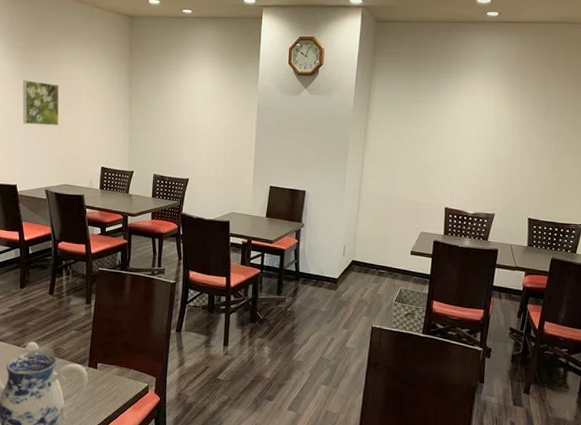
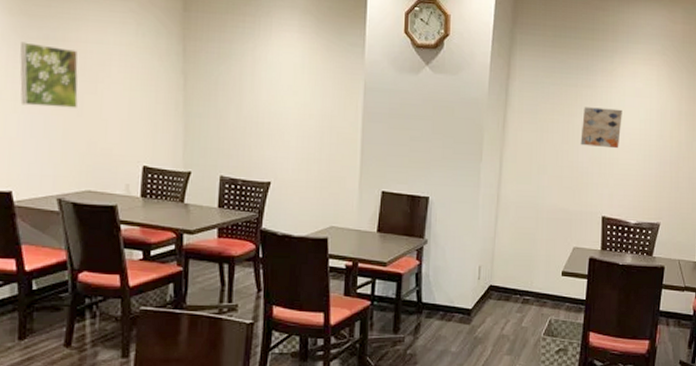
wall art: none [428,119,464,153] -> present [580,107,622,149]

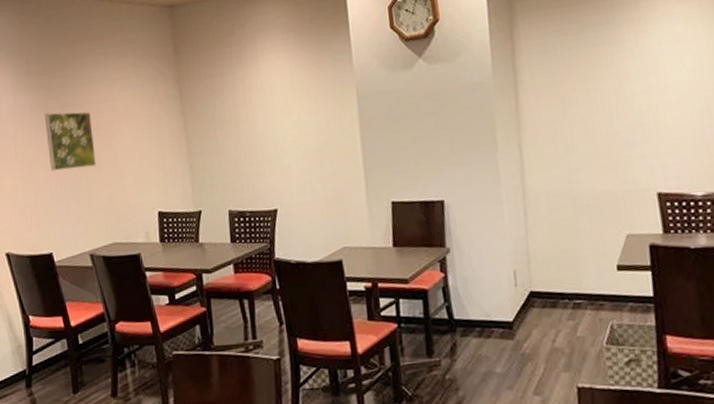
wall art: present [580,107,622,149] -> none [611,61,665,113]

